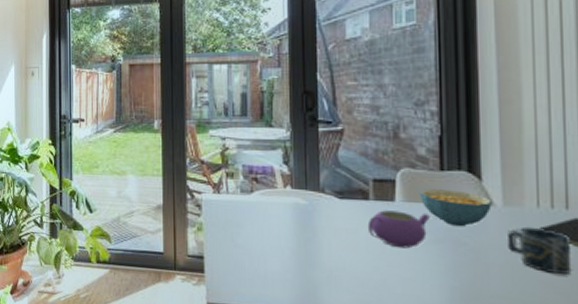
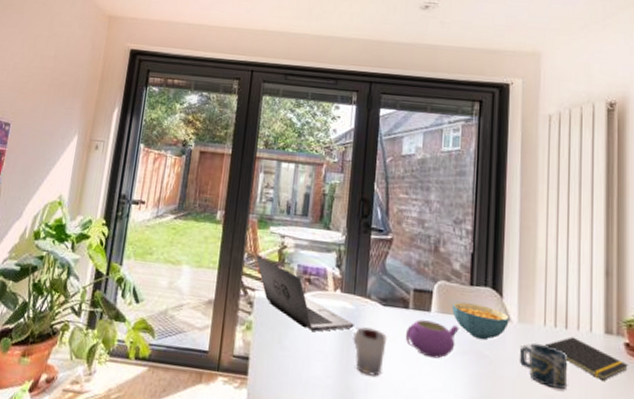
laptop: none [199,160,309,228] -> present [256,256,354,332]
cup: none [309,221,347,269] -> present [353,327,387,376]

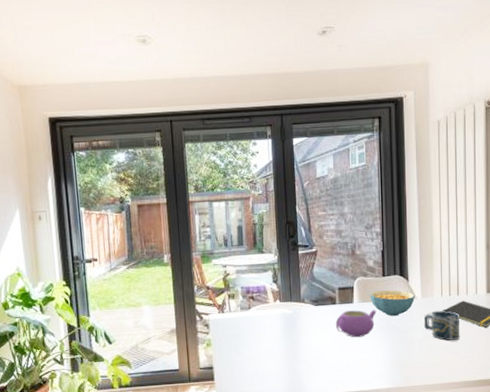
laptop: present [256,256,354,332] -> none [205,286,294,337]
cup: present [353,327,387,376] -> none [294,325,322,361]

